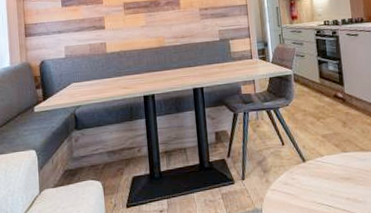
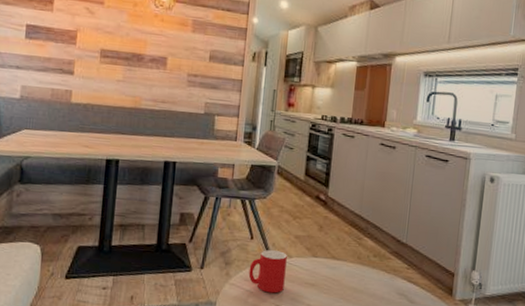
cup: none [285,152,322,193] -> present [248,250,287,293]

